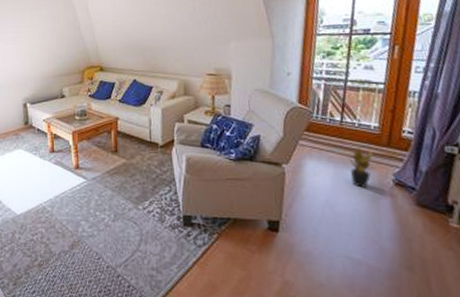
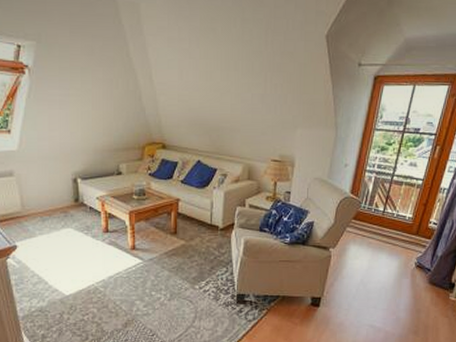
potted plant: present [349,148,378,188] -> none [384,236,405,269]

